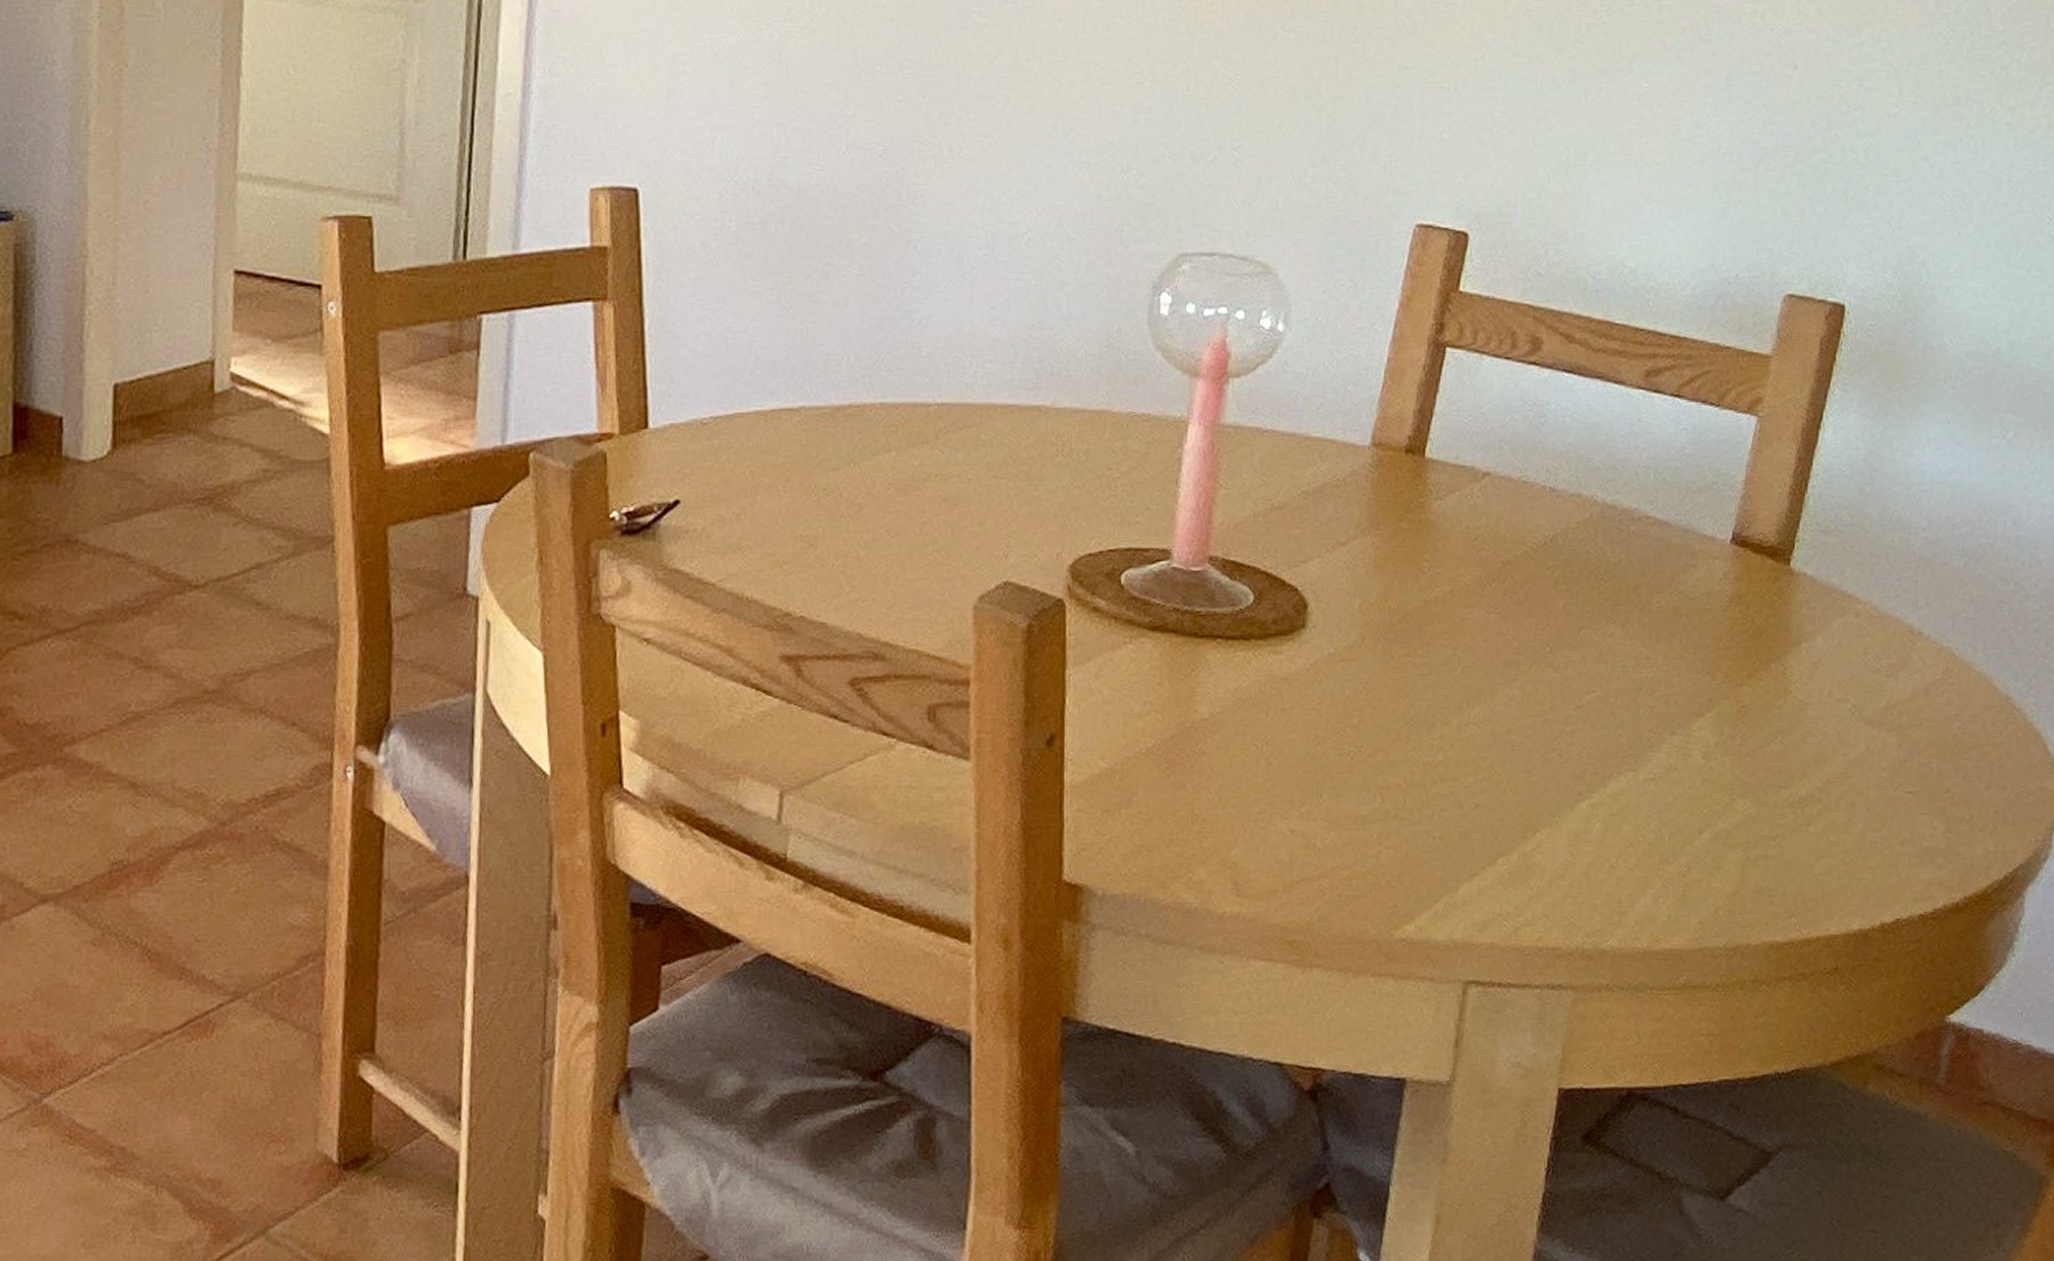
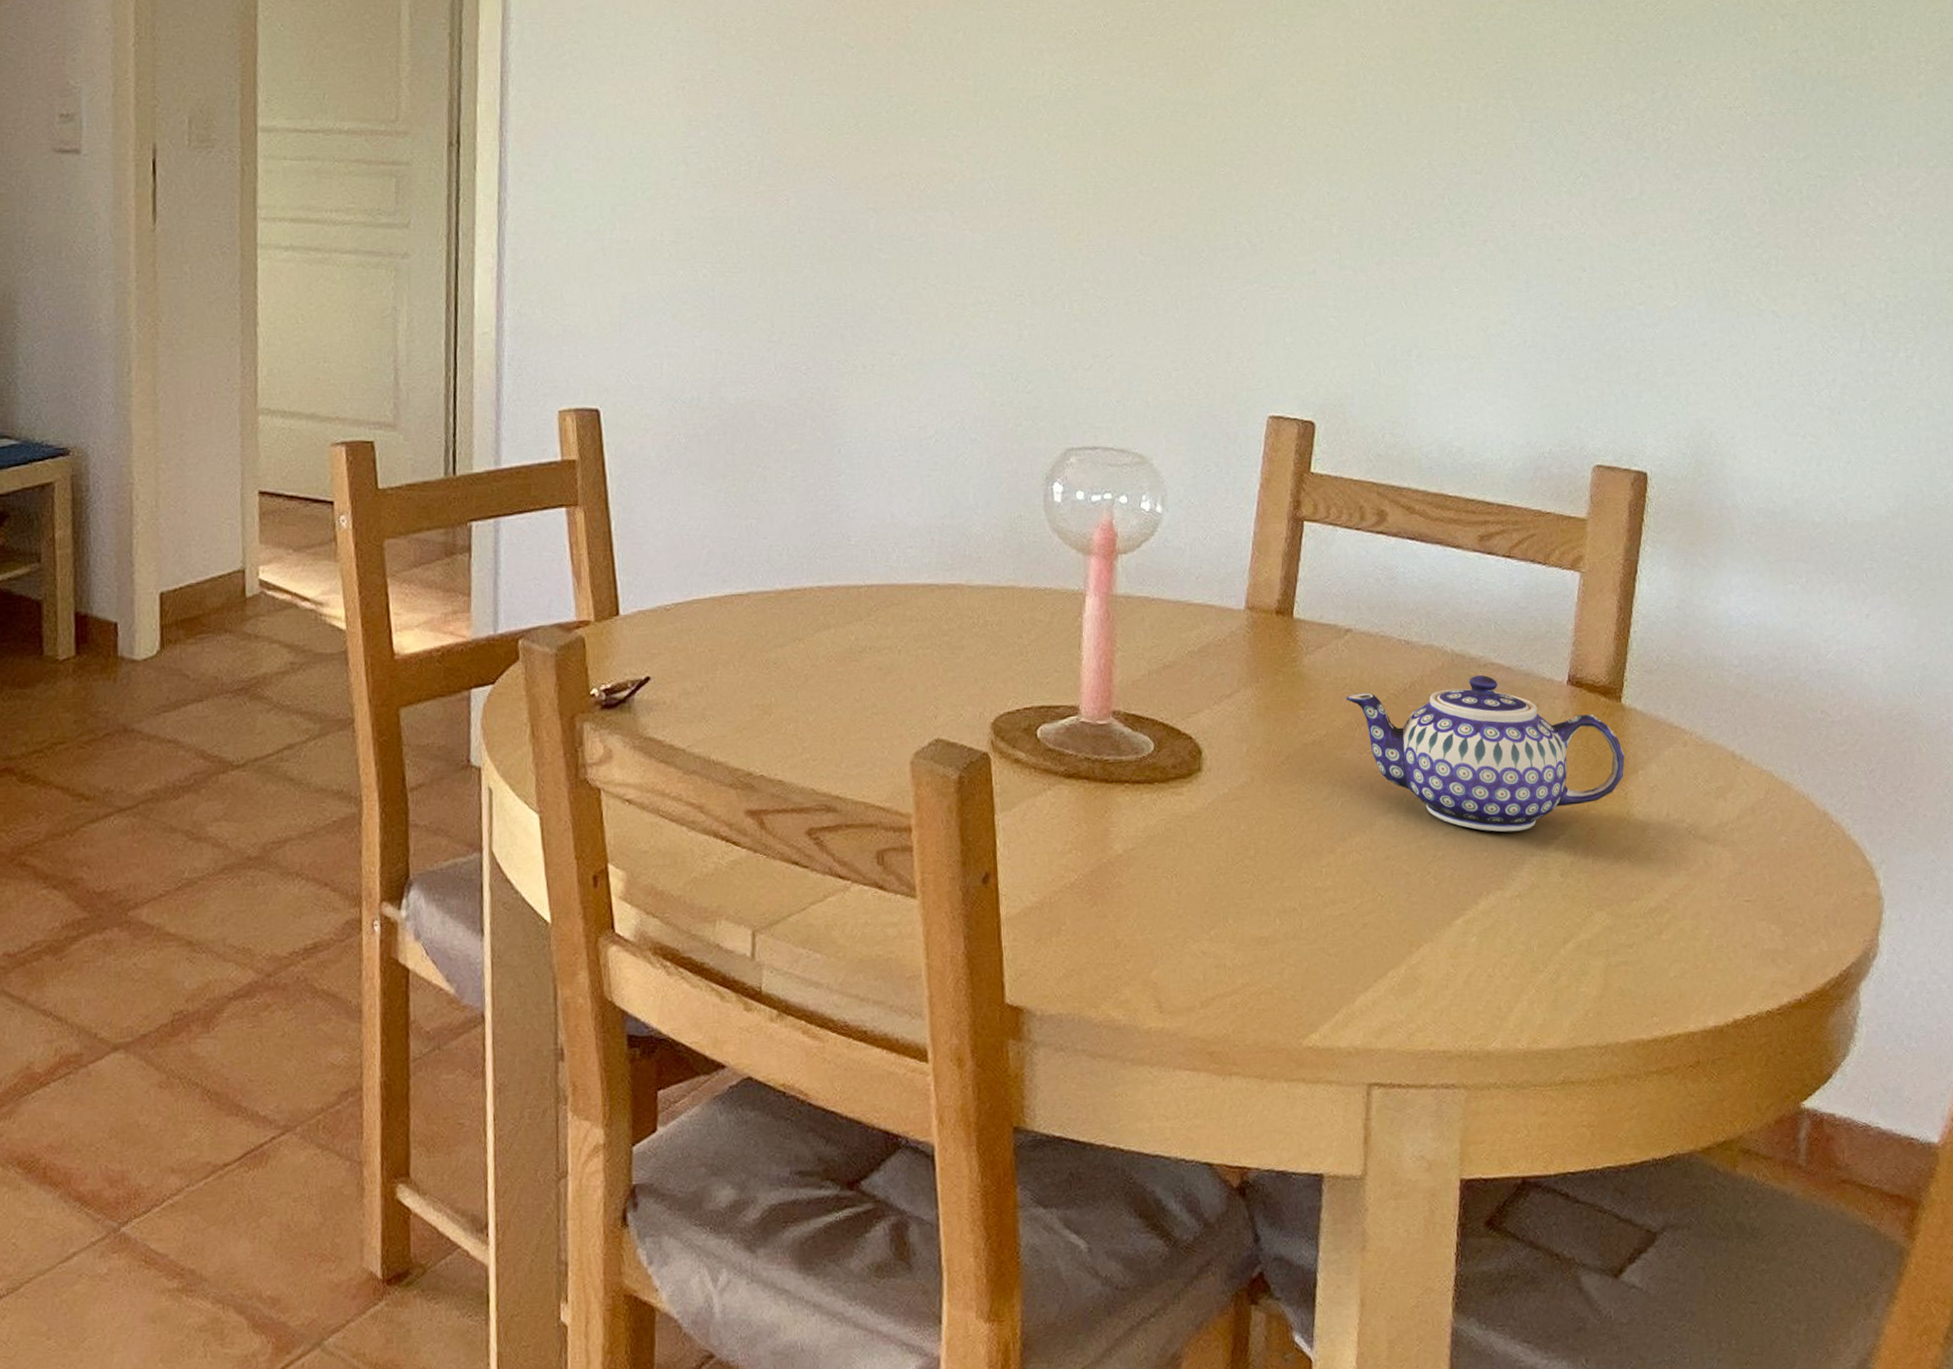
teapot: none [1478,529,1788,708] -> present [1346,675,1625,832]

